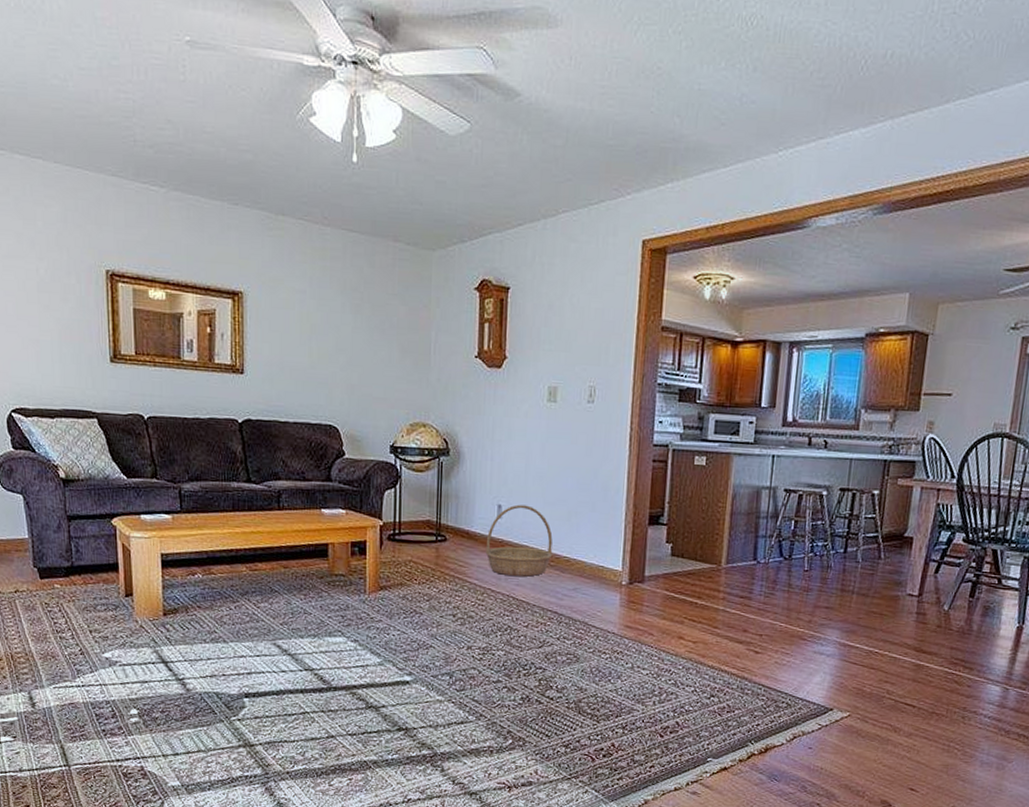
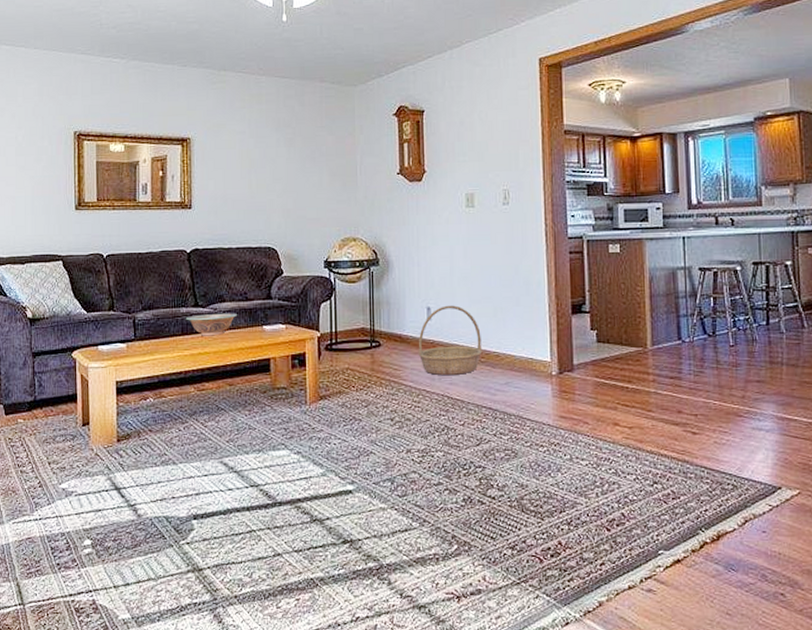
decorative bowl: none [236,491,295,515] -> present [185,313,238,336]

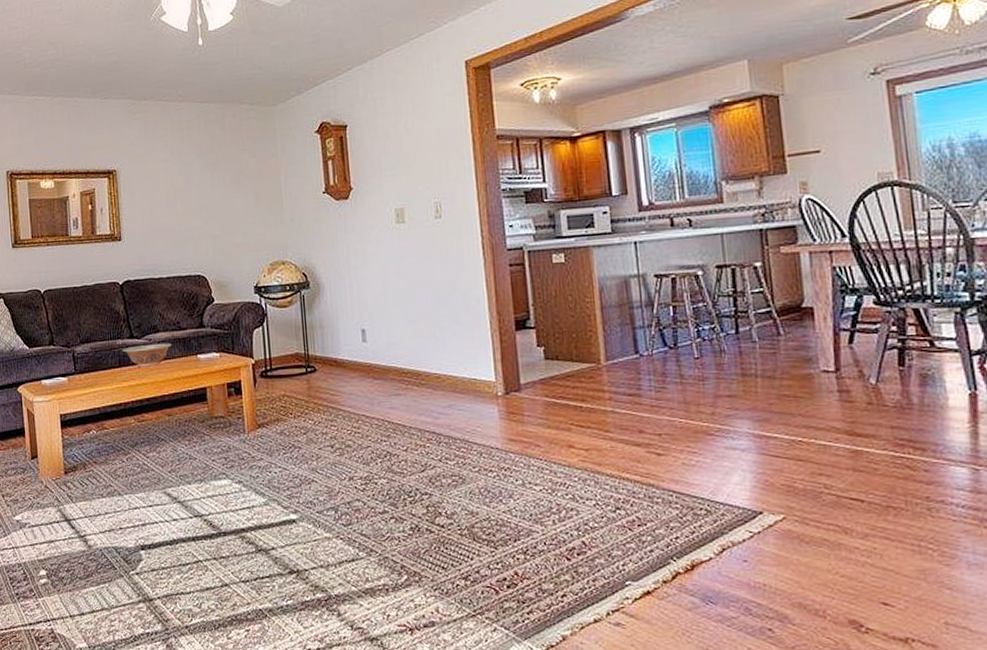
basket: present [418,305,481,375] -> none [355,326,421,399]

